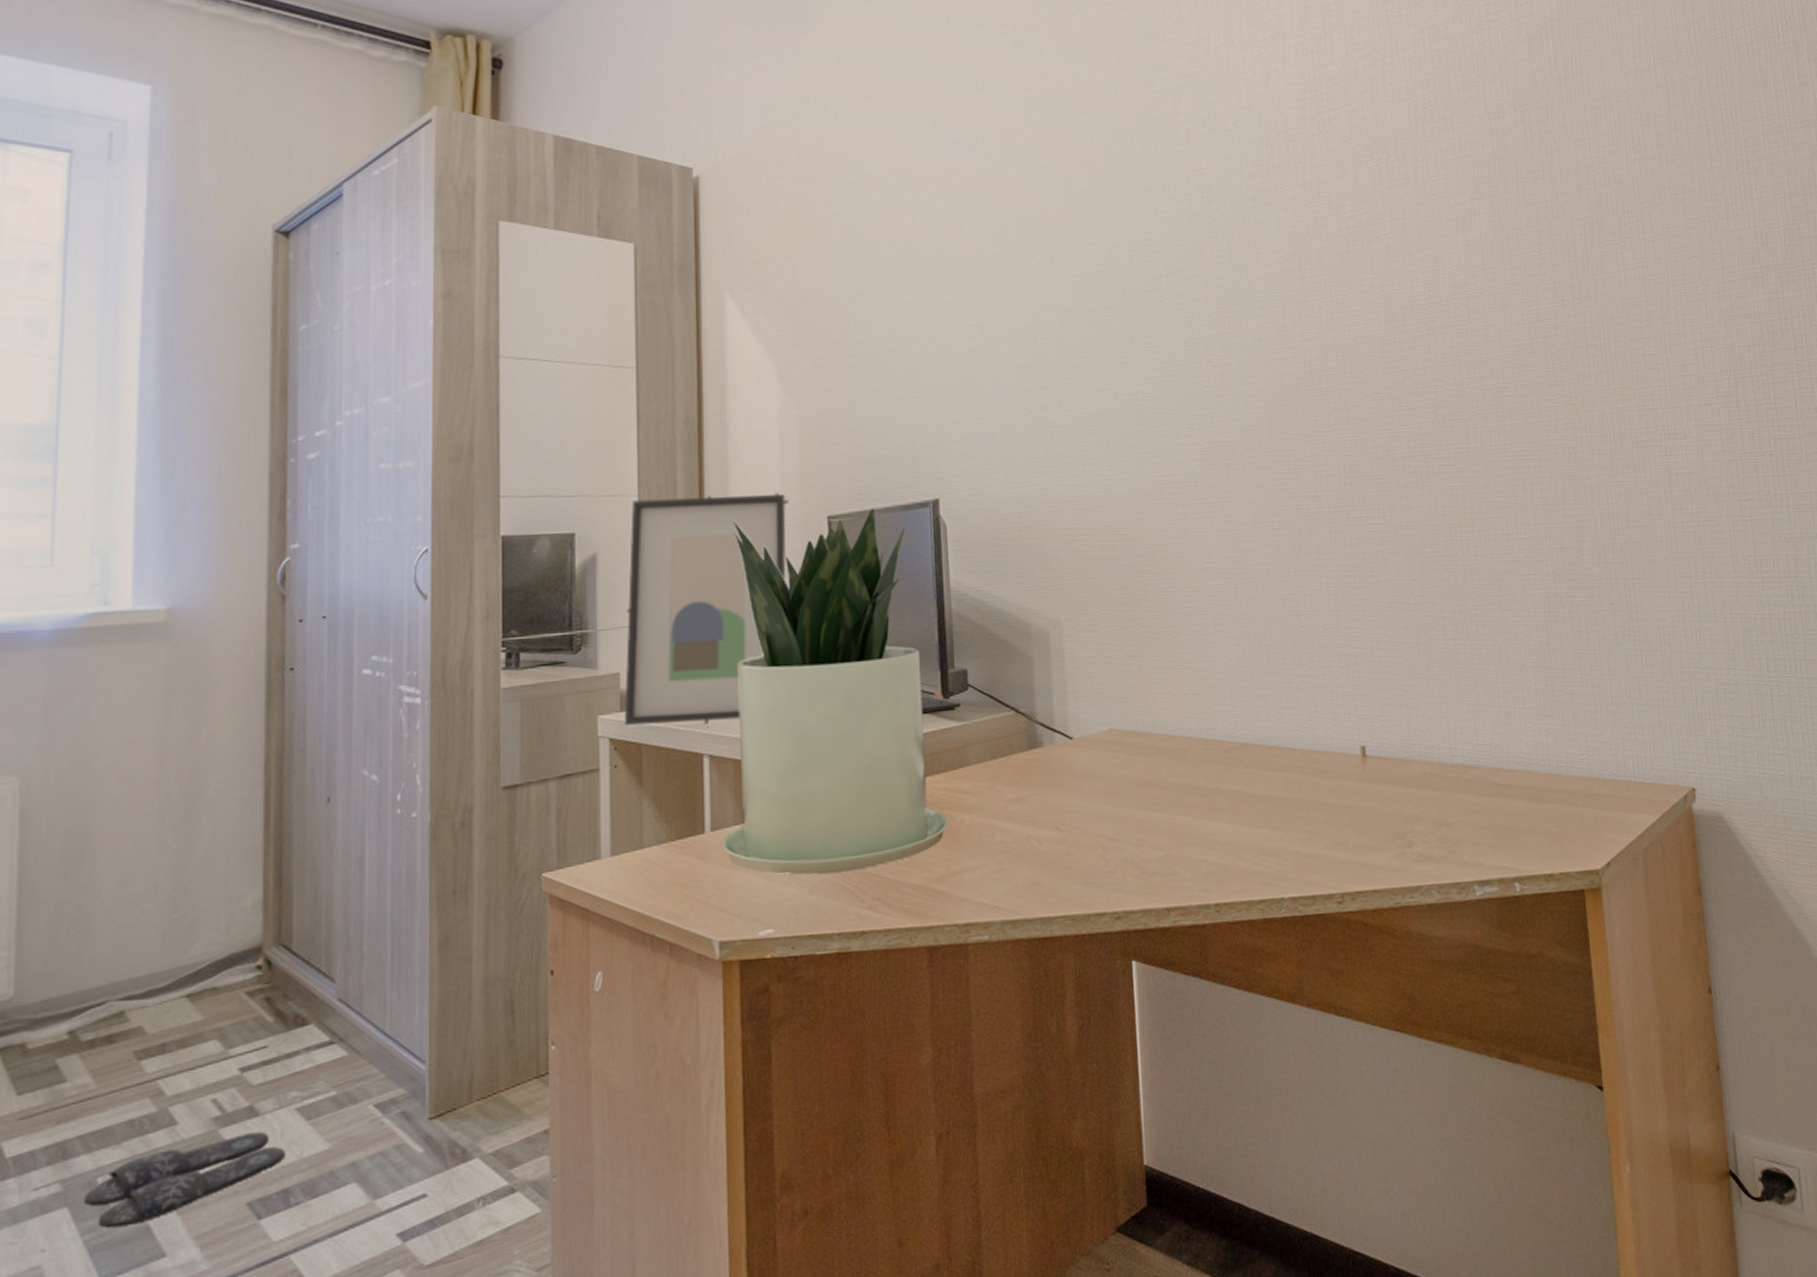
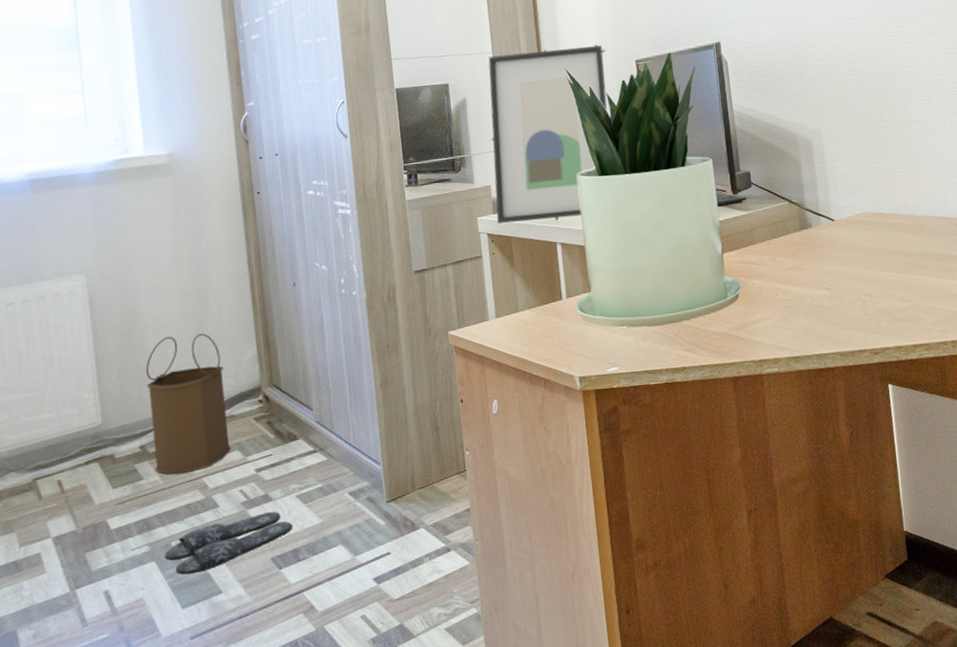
basket: none [86,866,211,1074] -> present [146,333,232,474]

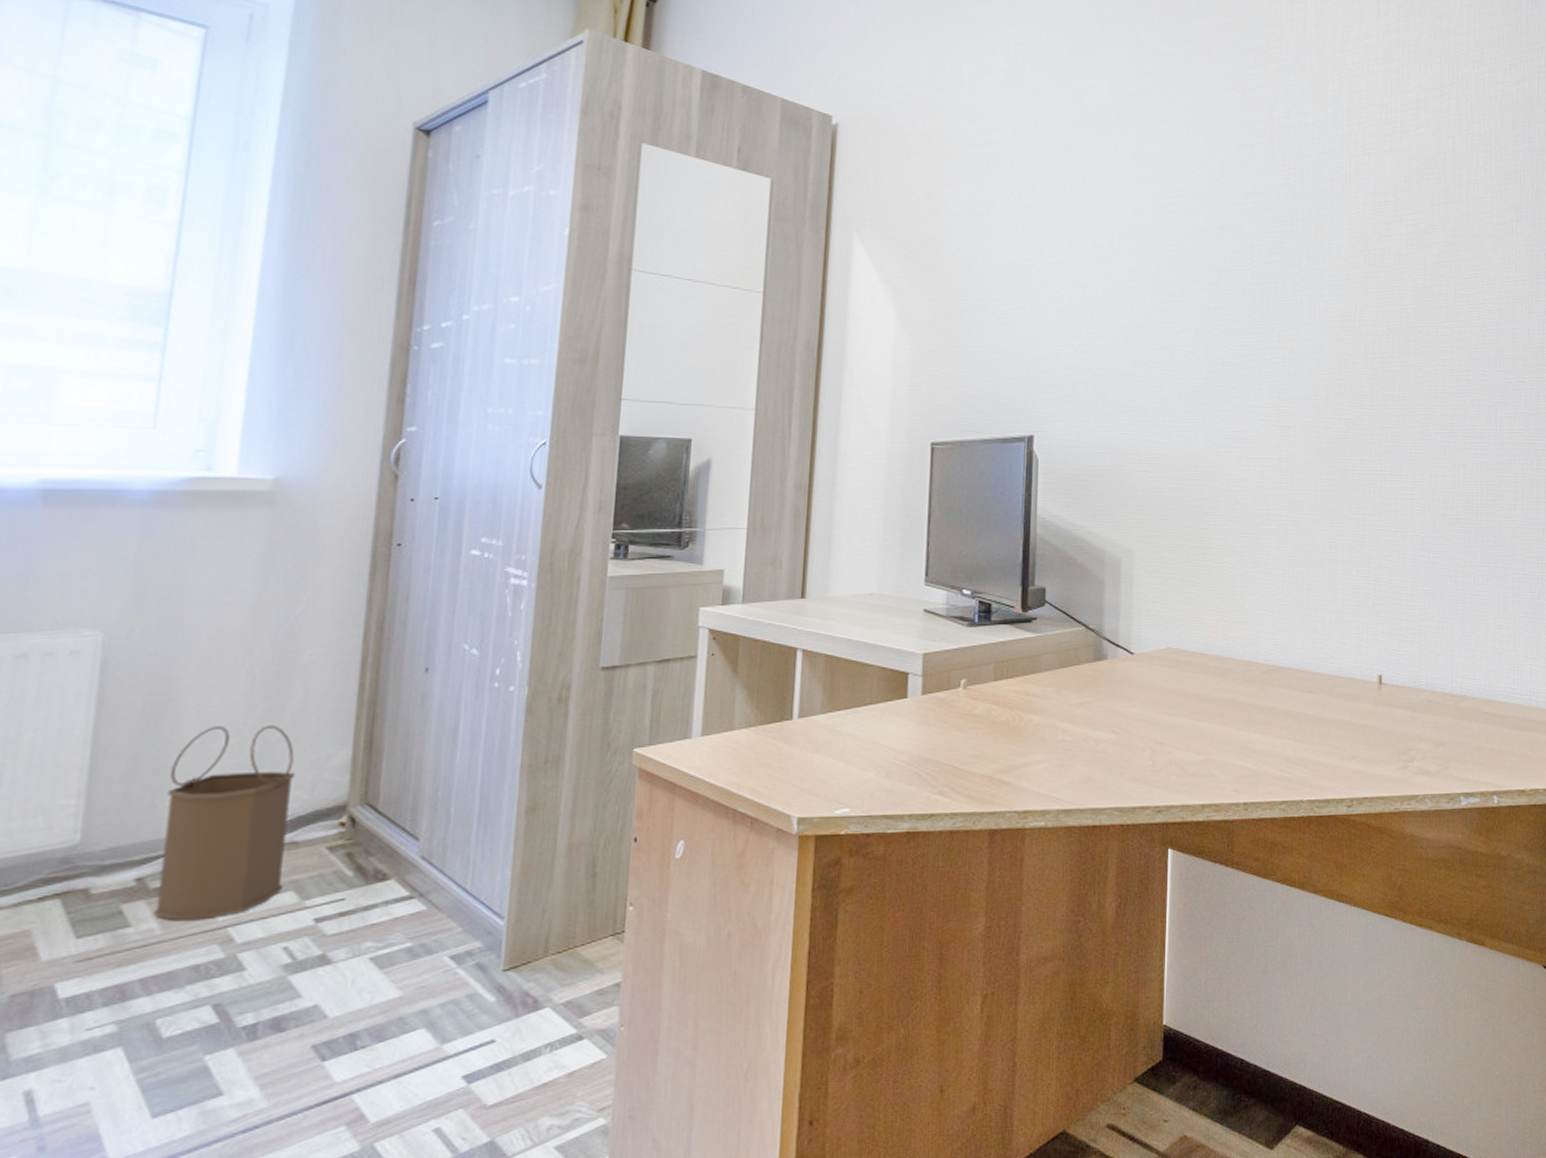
slippers: present [165,511,293,574] -> none [140,978,355,1067]
picture frame: present [488,43,608,224] -> none [724,413,897,622]
planter: present [564,52,744,328] -> none [806,439,1018,761]

